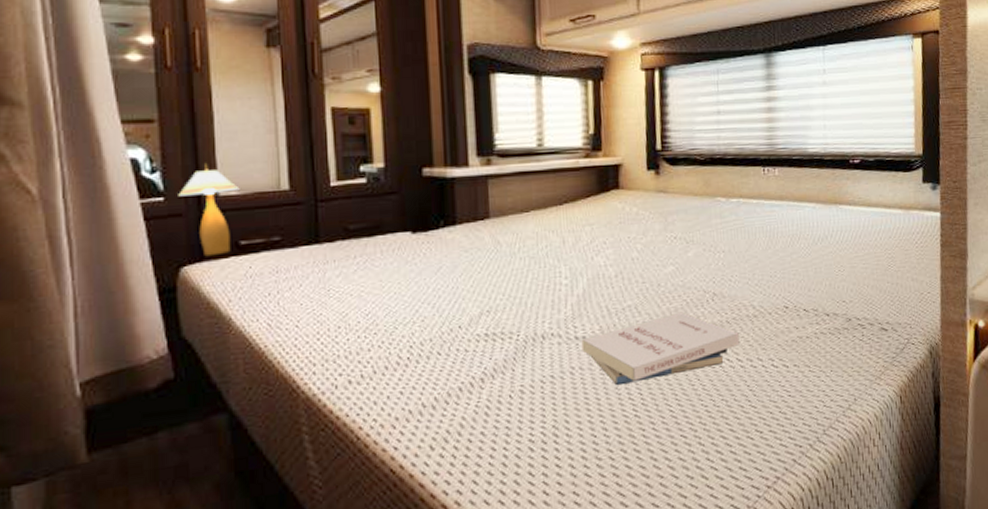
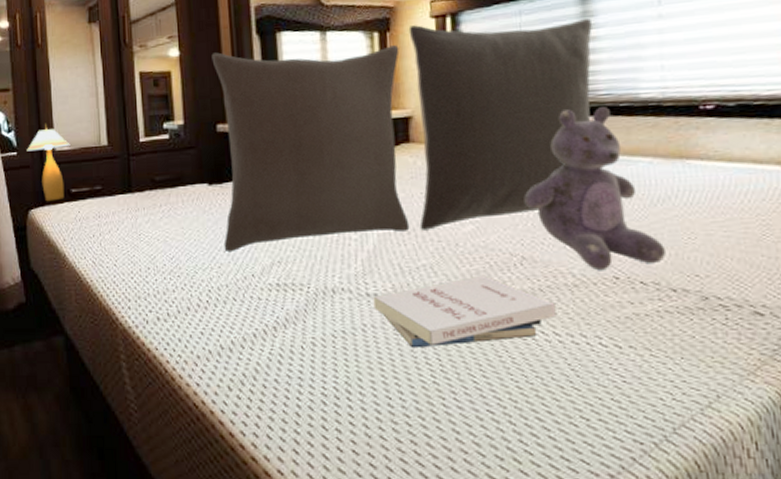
pillow: none [418,91,617,305] -> present [211,45,410,253]
pillow: none [621,76,774,273] -> present [408,19,592,230]
stuffed animal: none [717,159,822,301] -> present [525,107,666,270]

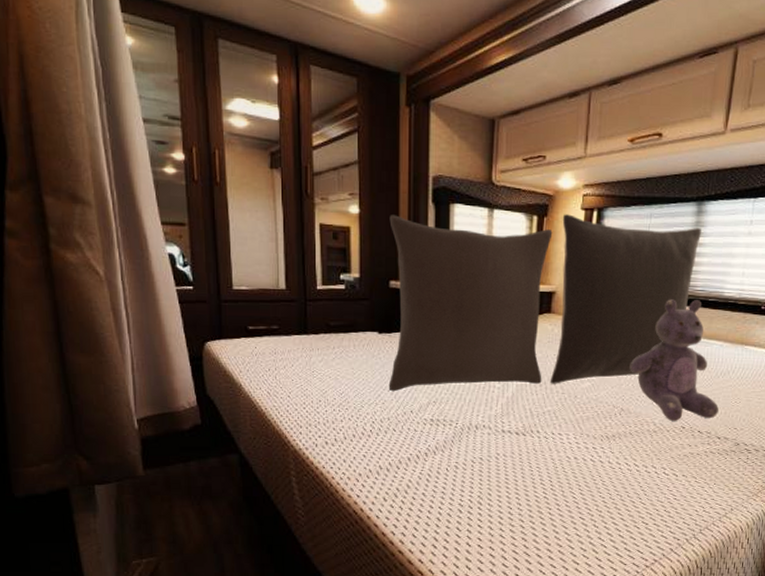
table lamp: present [27,124,70,202] -> none [203,262,248,336]
books: present [373,275,557,349] -> none [507,420,639,473]

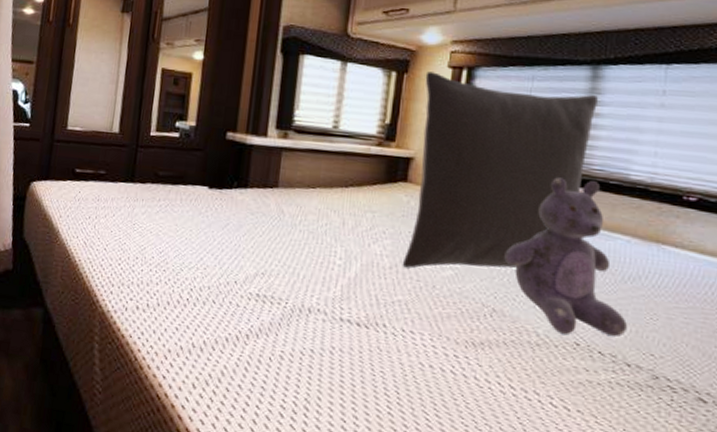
pillow: present [388,215,553,392] -> none [212,63,414,266]

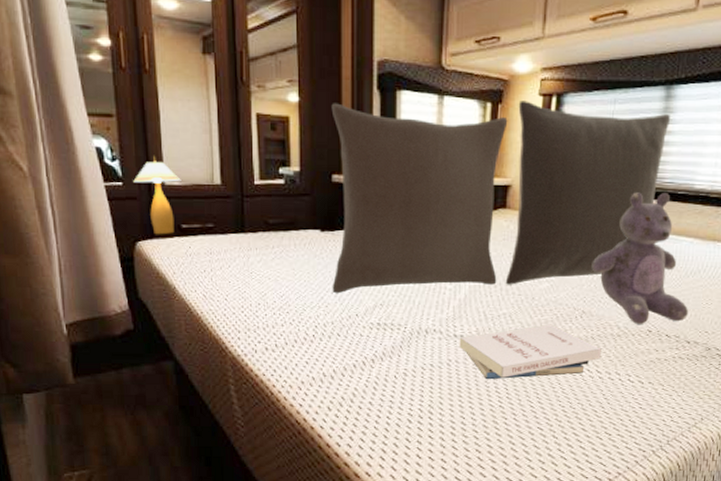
table lamp: none [39,102,83,178] -> present [133,156,181,235]
pillow: none [212,63,414,266] -> present [331,103,508,294]
books: none [345,319,516,387] -> present [459,324,601,380]

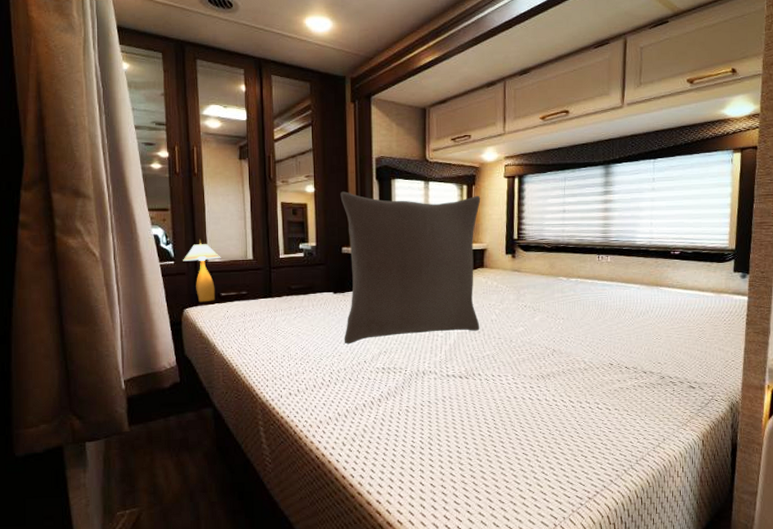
books: present [459,324,601,380] -> none [451,362,572,413]
pillow: present [505,101,670,285] -> none [487,182,610,331]
stuffed animal: present [593,192,688,324] -> none [558,249,642,359]

